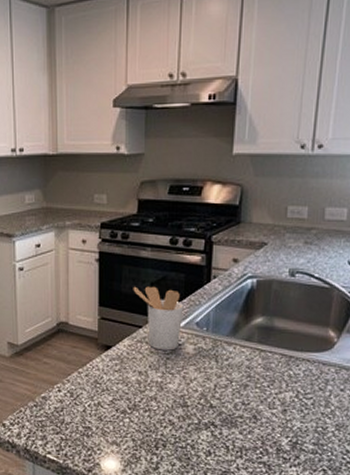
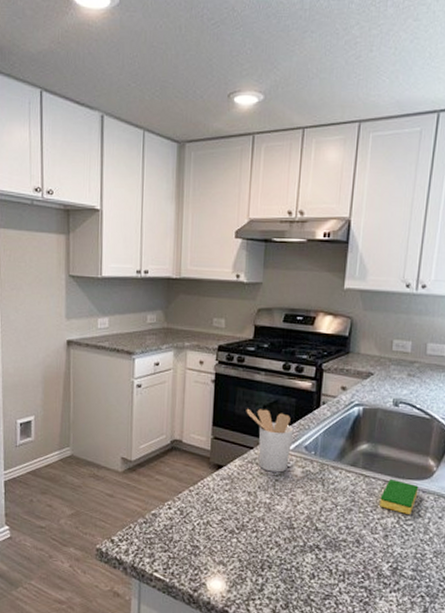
dish sponge: none [277,353,319,388] -> present [380,479,419,514]

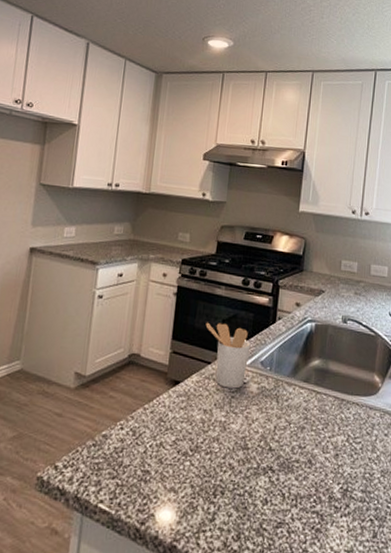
dish sponge: present [380,479,419,514] -> none [331,396,366,432]

